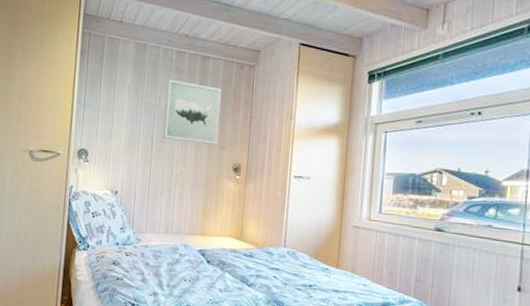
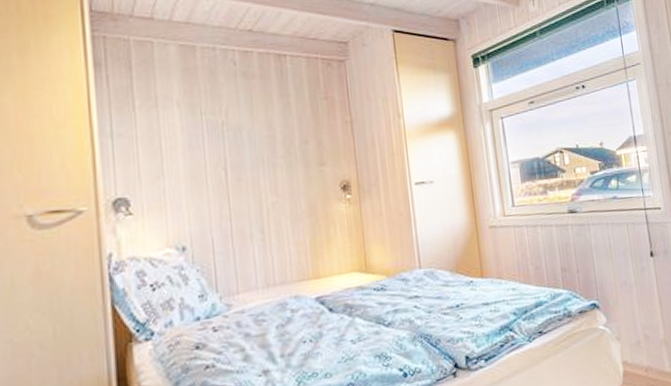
wall art: present [162,79,222,145] -> none [233,87,315,165]

